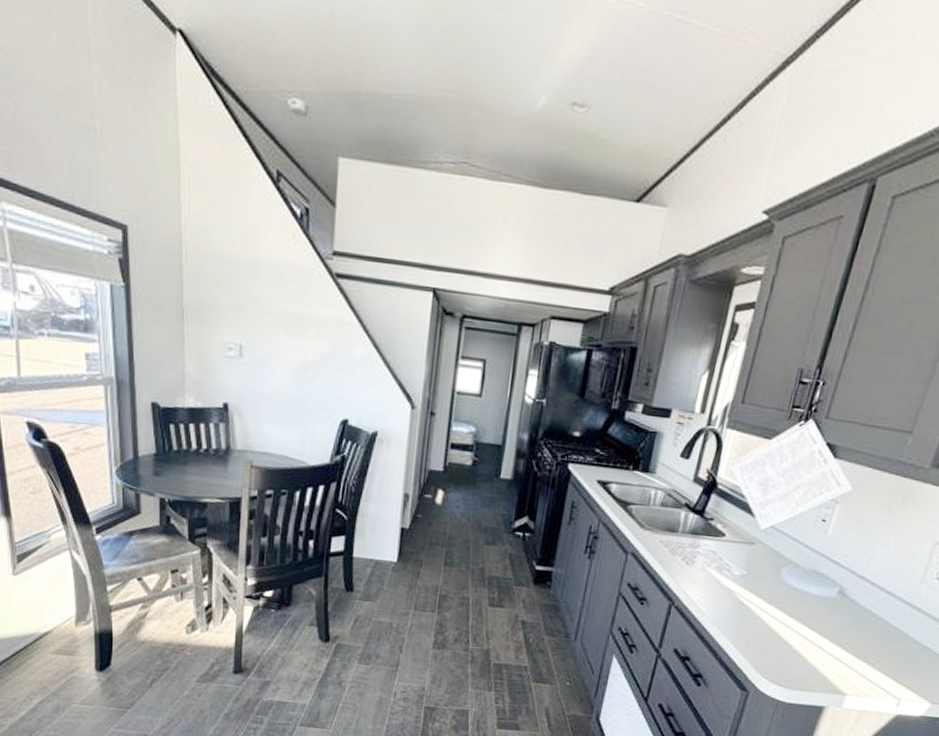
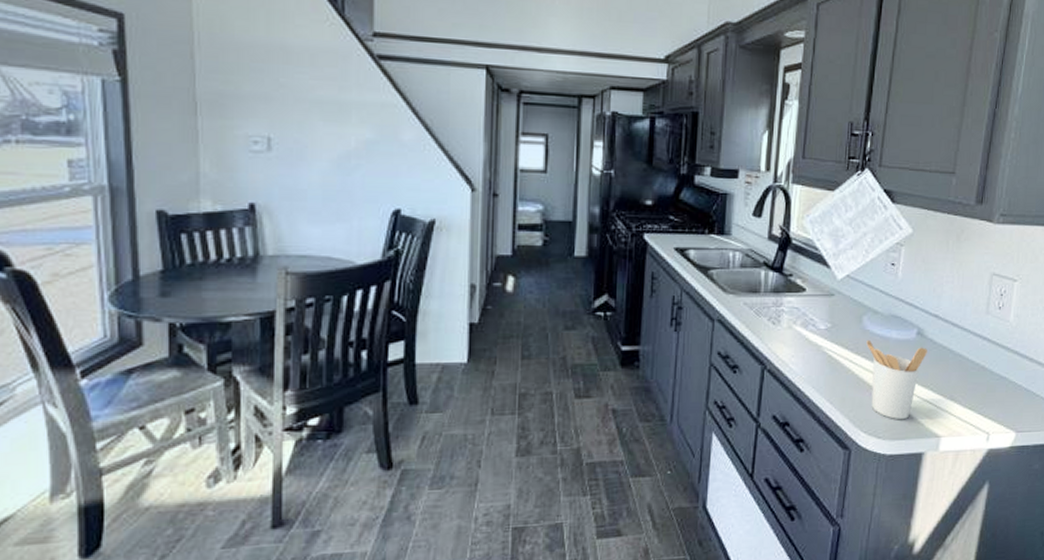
utensil holder: none [777,591,847,673] -> present [866,339,927,420]

